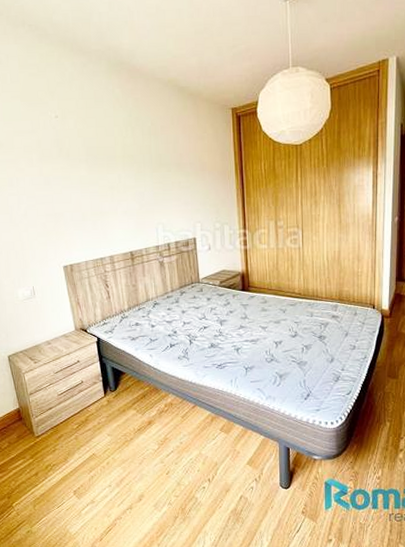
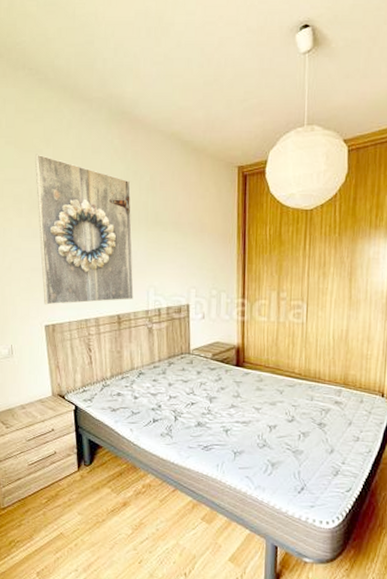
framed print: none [40,106,144,247] -> present [34,154,134,305]

